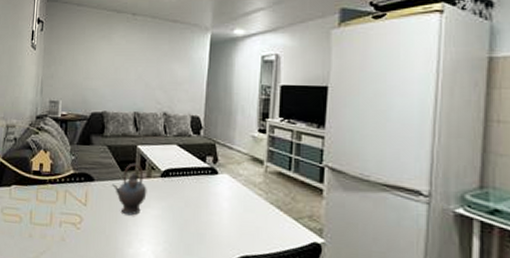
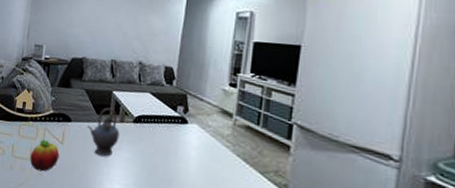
fruit: none [51,202,83,237] -> present [30,139,60,172]

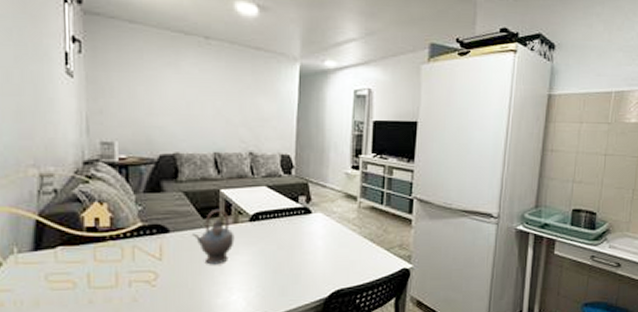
fruit: present [30,139,60,172] -> none [117,259,159,298]

